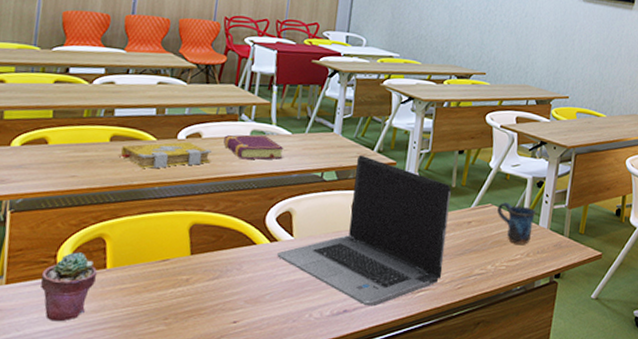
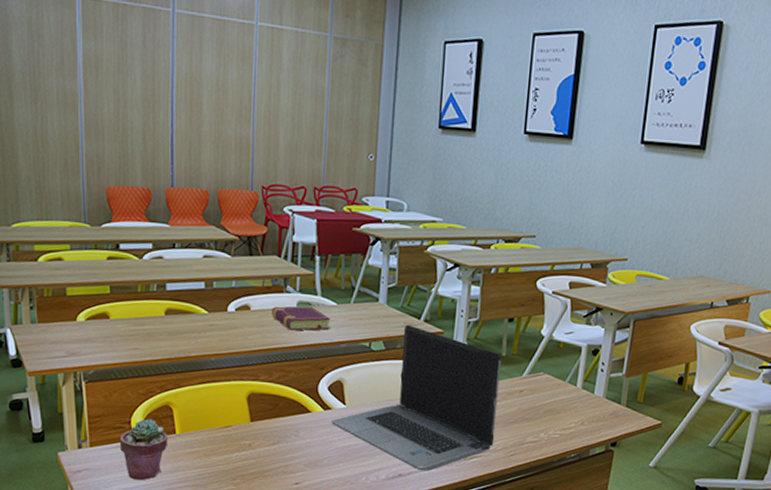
spell book: present [118,141,211,169] -> none [174,314,262,341]
mug: present [497,202,537,245] -> none [550,371,592,413]

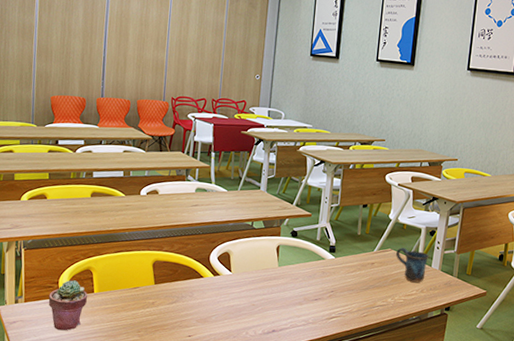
book: present [272,306,331,331] -> none [175,191,222,212]
laptop computer: present [332,324,501,472] -> none [220,208,357,328]
mug: none [550,371,592,413] -> present [396,248,429,283]

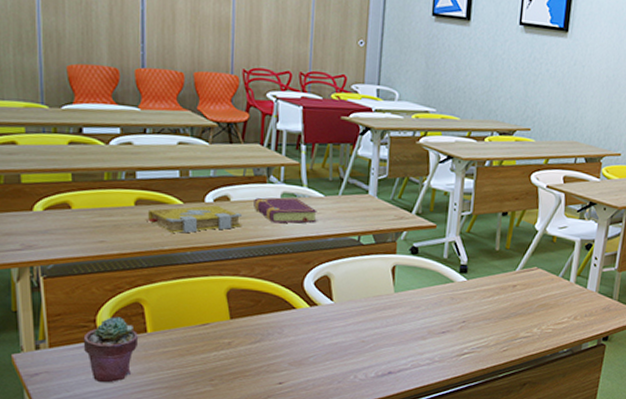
spell book: none [97,197,167,218] -> present [145,205,242,234]
book: none [175,191,222,212] -> present [254,197,317,224]
mug: present [396,248,429,283] -> none [543,265,585,308]

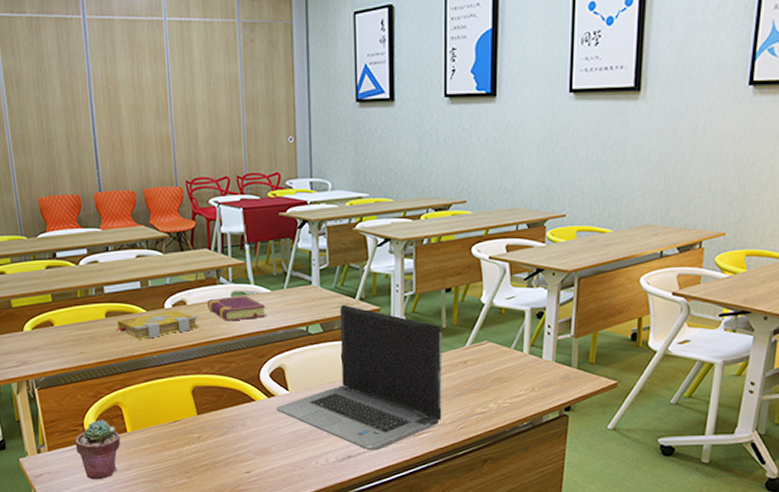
laptop computer: none [318,217,495,368] -> present [276,304,442,451]

